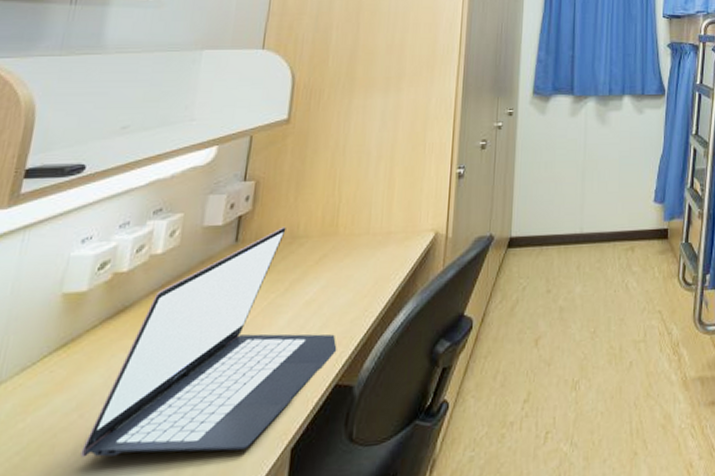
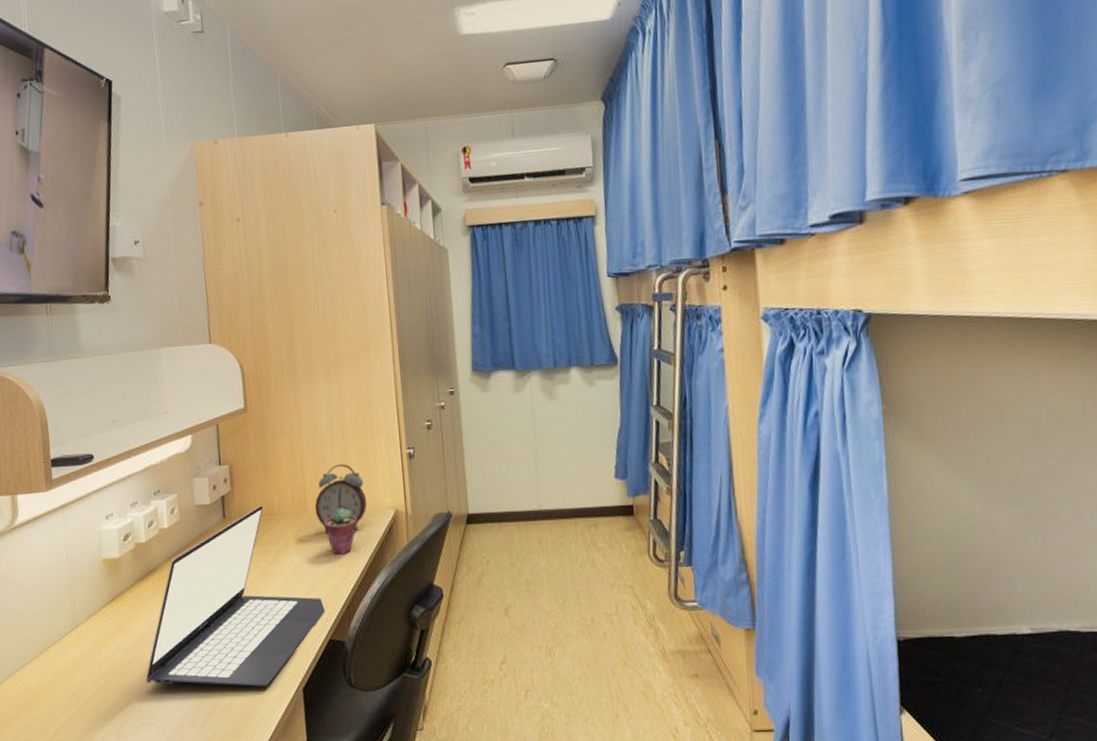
alarm clock: none [346,182,407,256] -> present [314,464,367,531]
potted succulent: none [353,229,392,283] -> present [324,507,357,555]

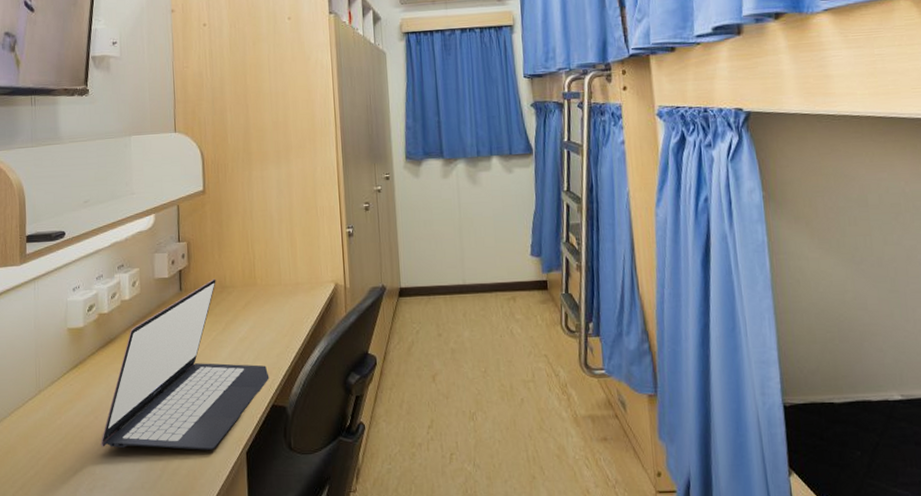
alarm clock: present [314,464,367,531] -> none [262,241,310,303]
potted succulent: present [324,507,357,555] -> none [270,281,301,325]

